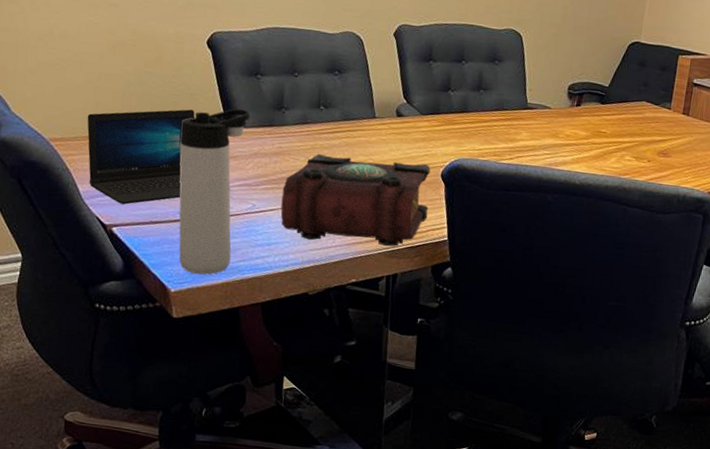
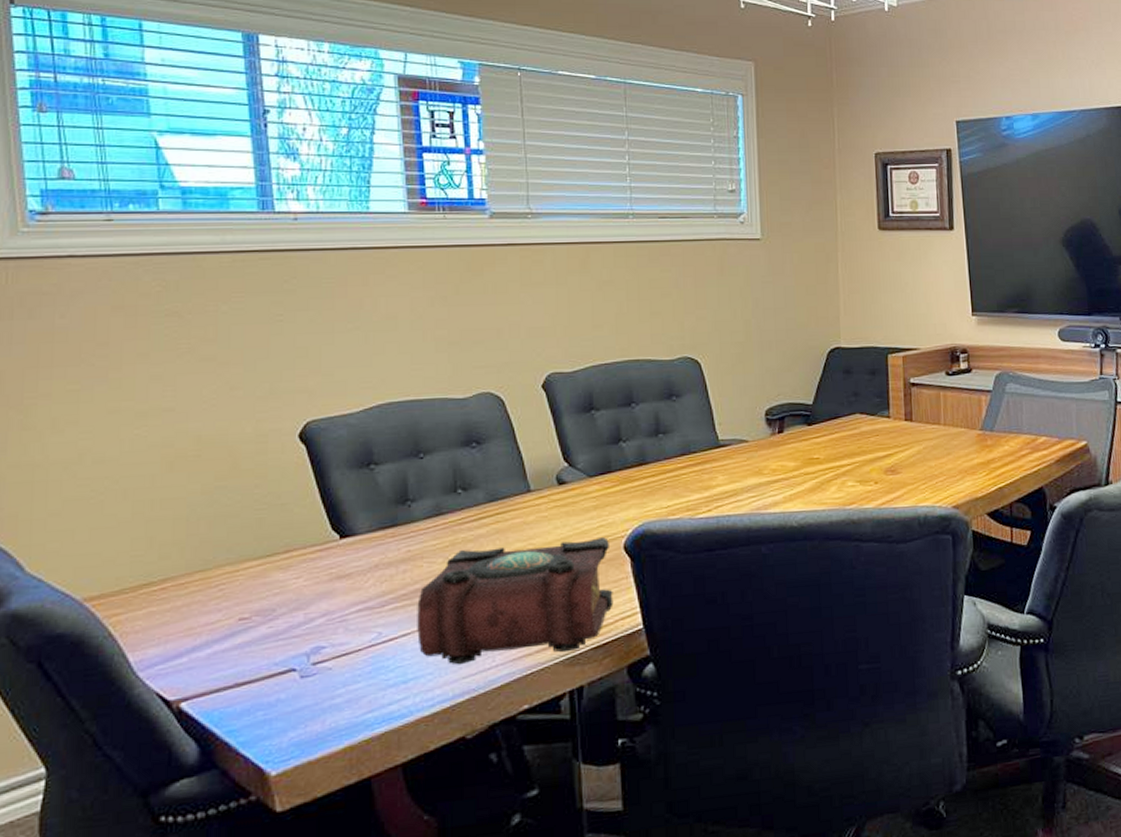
laptop: present [87,109,195,205] -> none [137,524,289,668]
thermos bottle: present [179,108,251,275] -> none [270,511,366,744]

